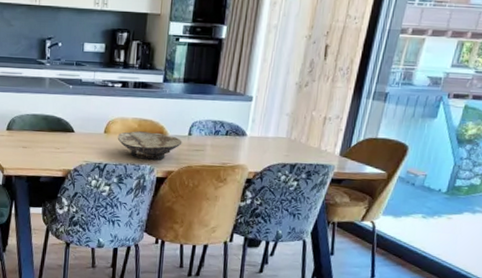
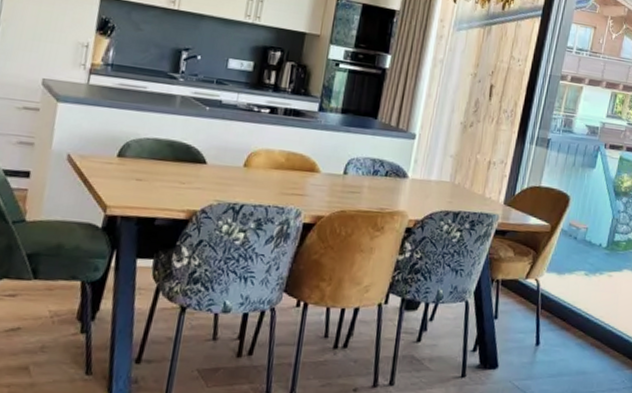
bowl: present [117,131,182,161] -> none [259,166,336,203]

